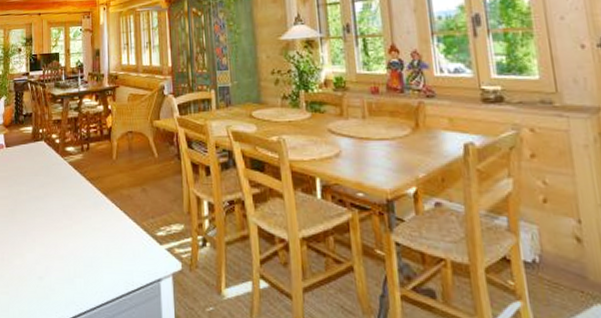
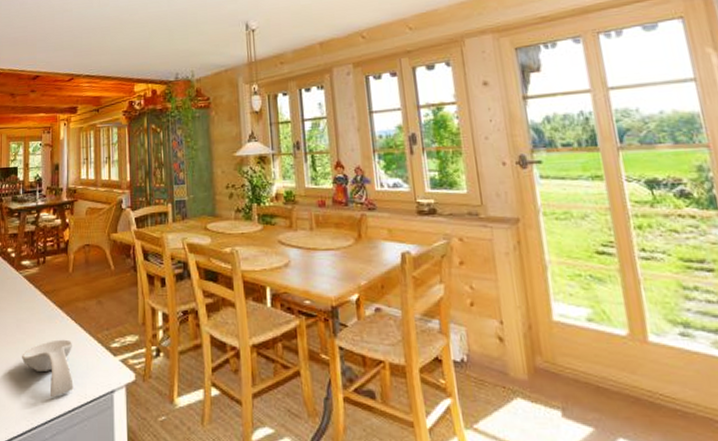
spoon rest: none [69,226,121,284] -> present [22,339,74,398]

